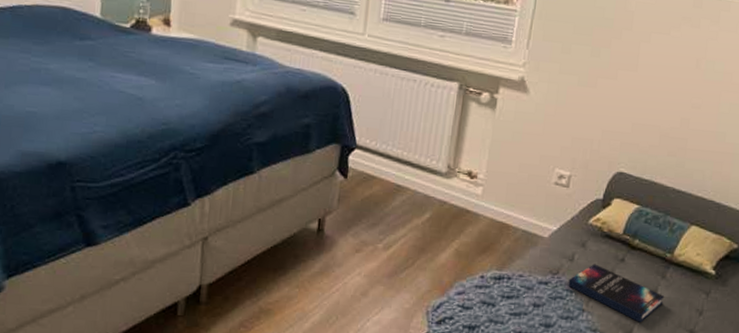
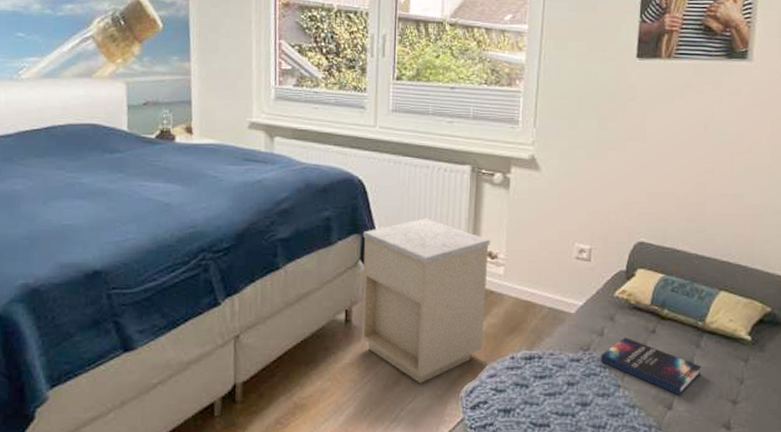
nightstand: none [332,132,471,296] -> present [361,218,490,384]

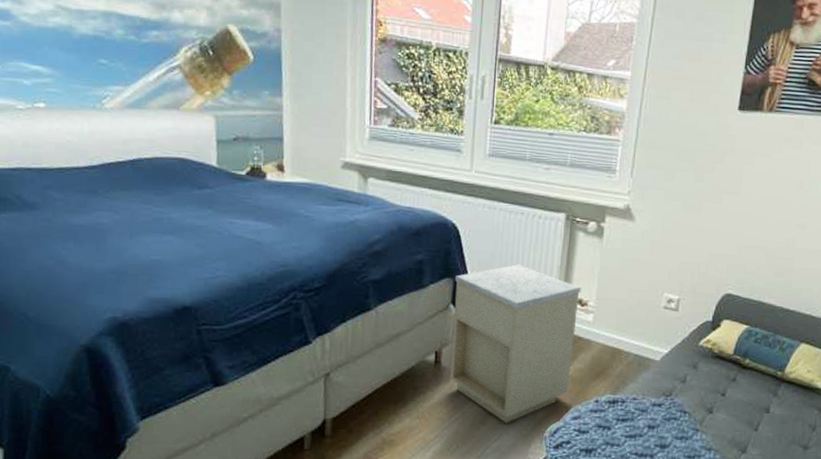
hardback book: present [601,337,702,395] -> none [681,384,777,440]

